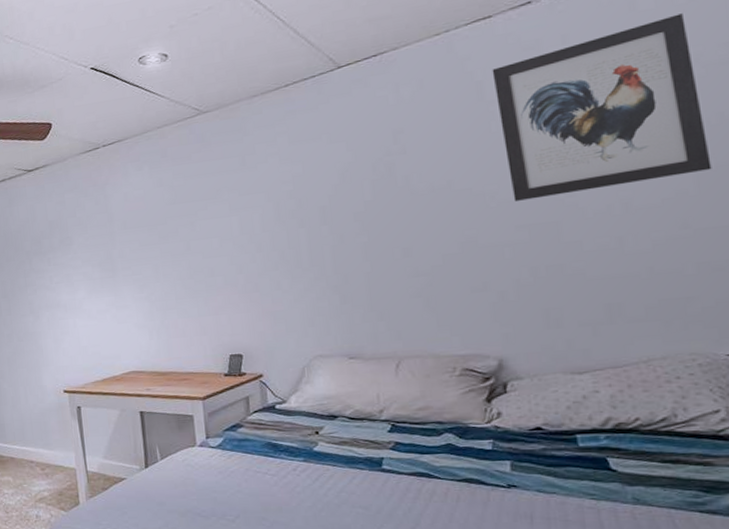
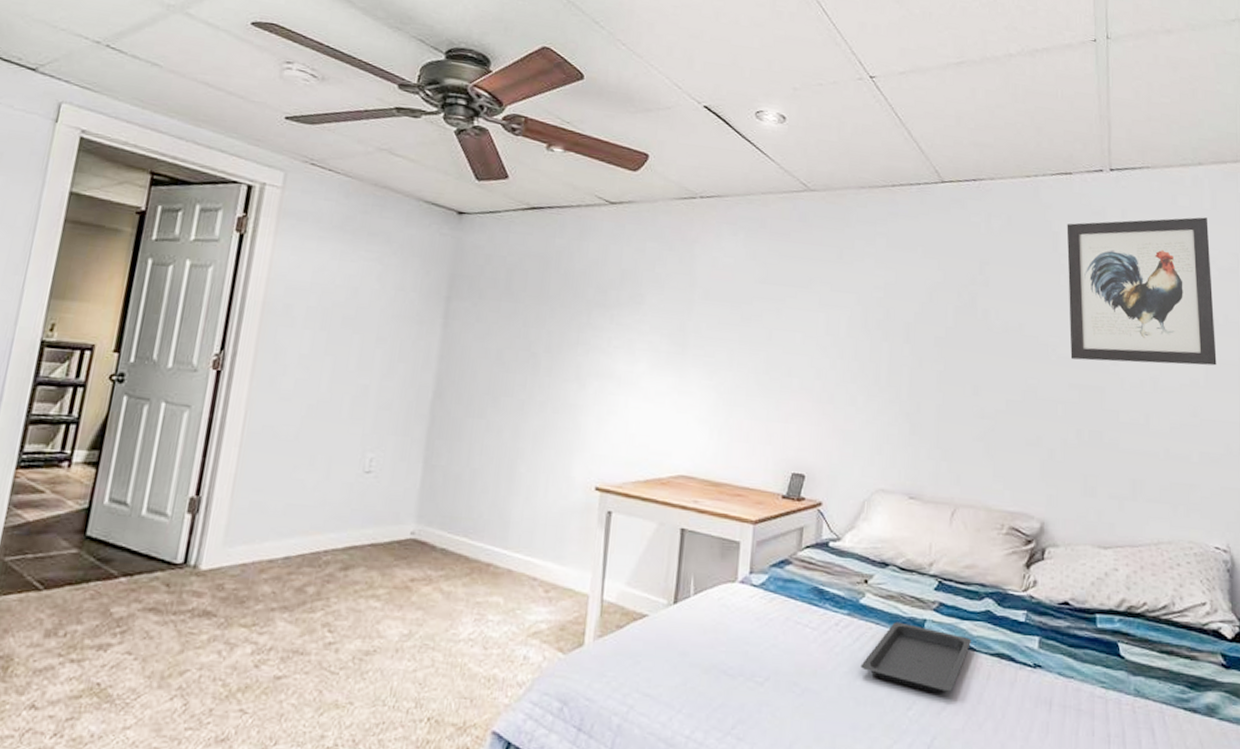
serving tray: none [323,462,434,516] -> present [860,621,971,693]

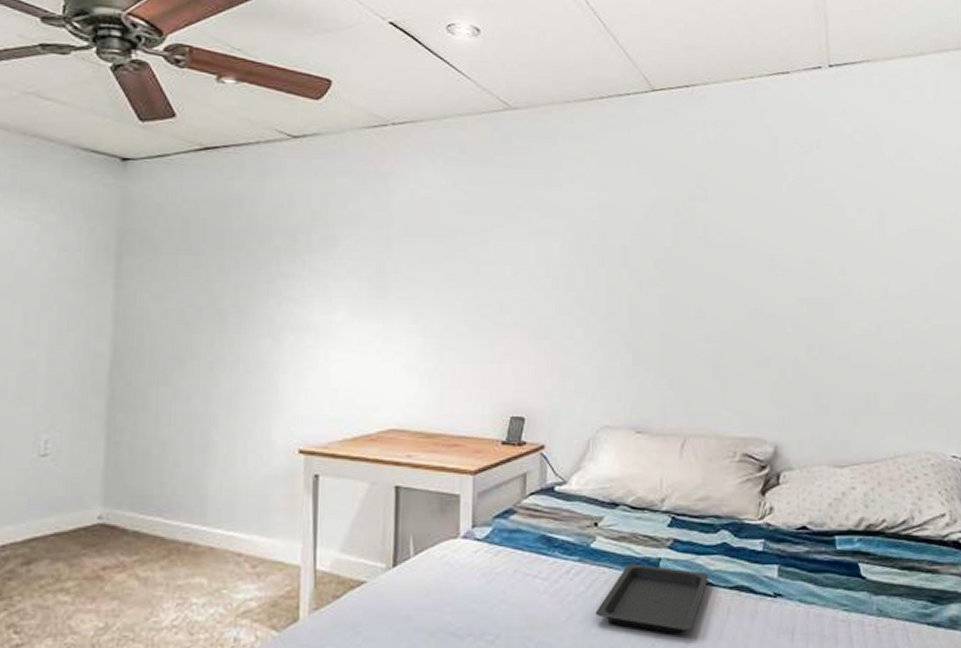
wall art: present [1066,217,1217,366] -> none [786,111,947,272]

